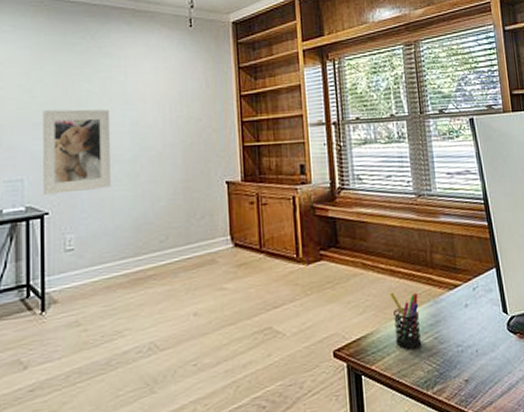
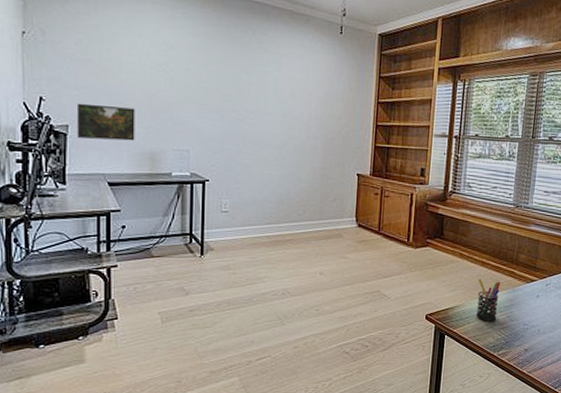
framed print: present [43,109,111,195] -> none [206,94,264,167]

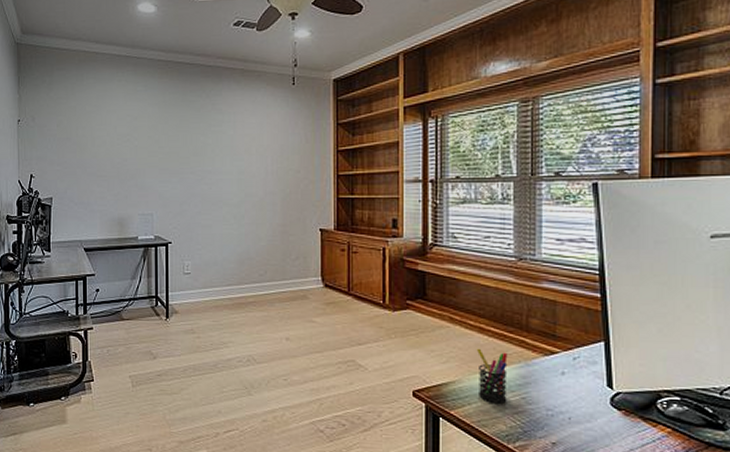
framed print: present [76,103,135,141] -> none [58,177,106,208]

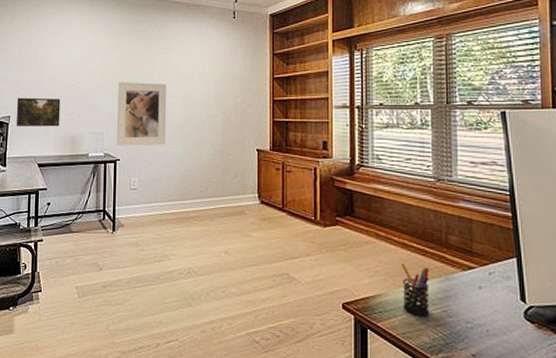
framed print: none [58,177,106,208] -> present [16,97,61,127]
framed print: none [168,158,220,228] -> present [117,82,166,146]

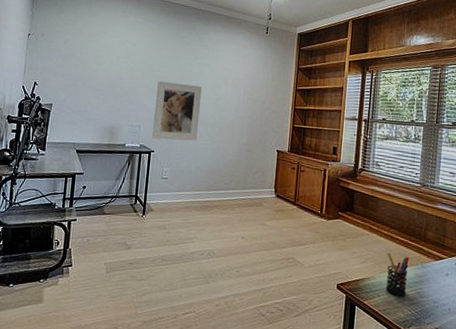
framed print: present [16,97,61,127] -> none [57,87,102,118]

